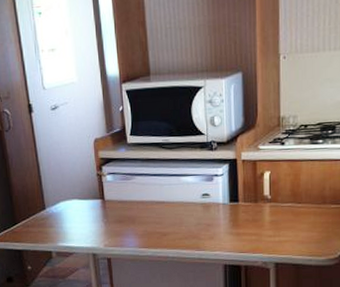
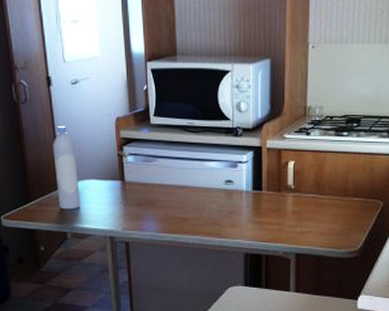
bottle: none [36,149,63,230] -> present [53,125,80,210]

